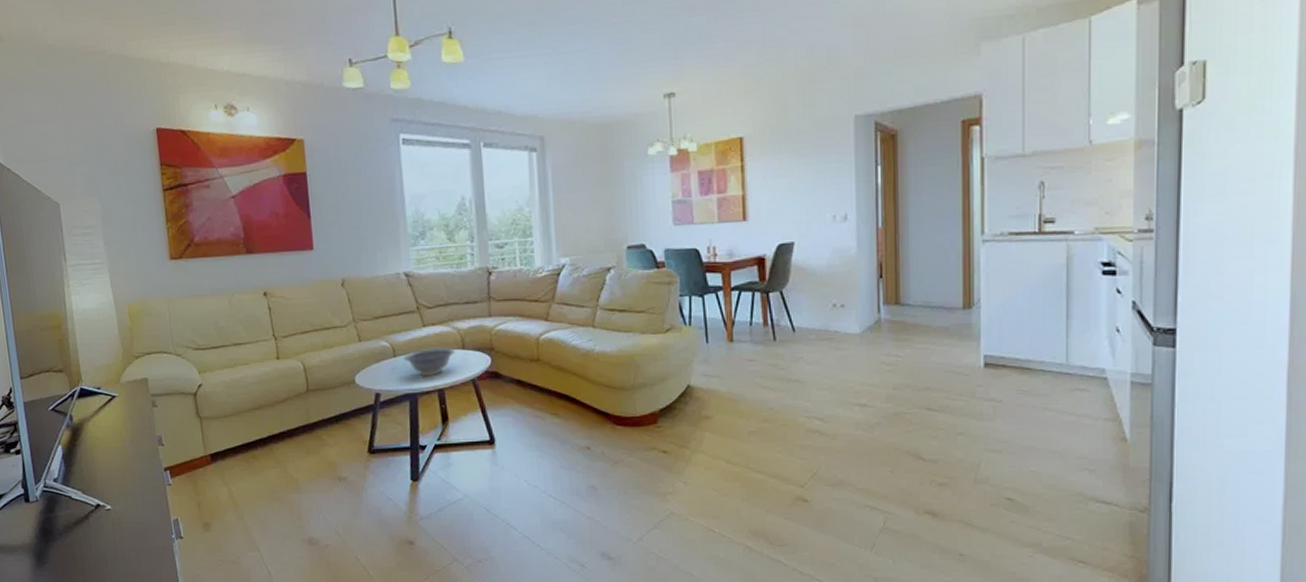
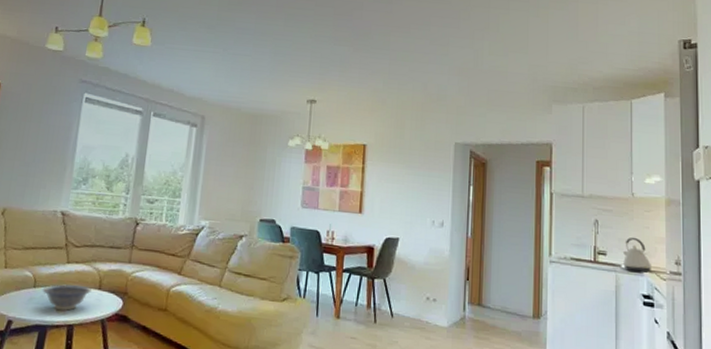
kettle: none [1077,194,1114,238] -> present [623,237,651,273]

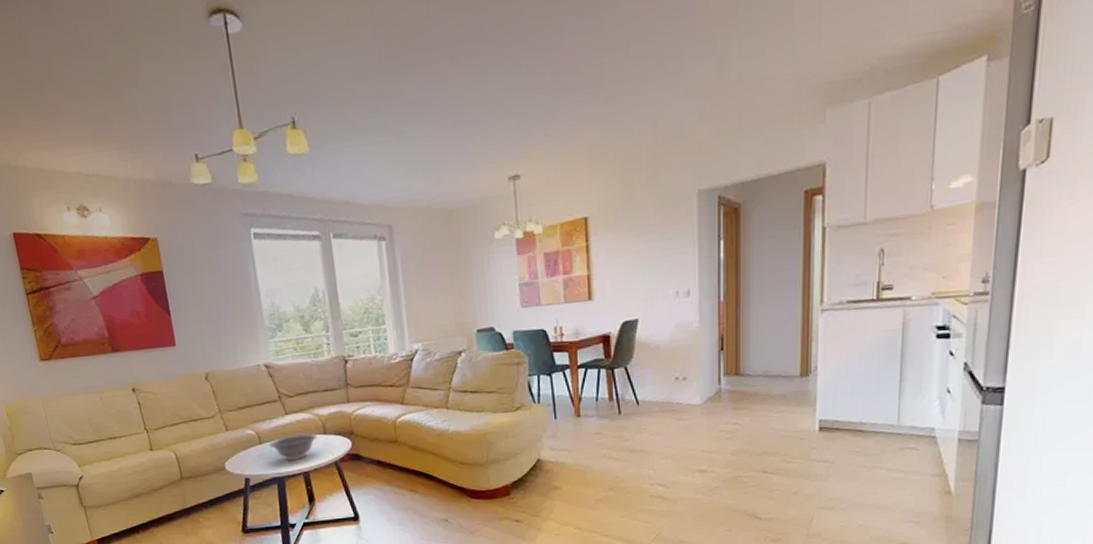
kettle: present [623,237,651,273] -> none [914,260,950,303]

